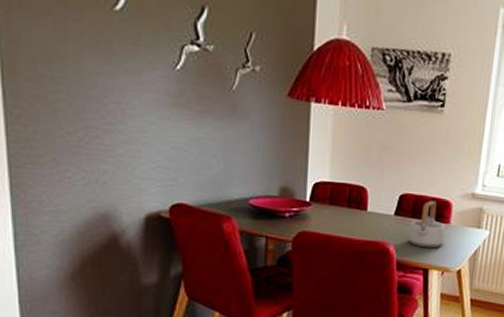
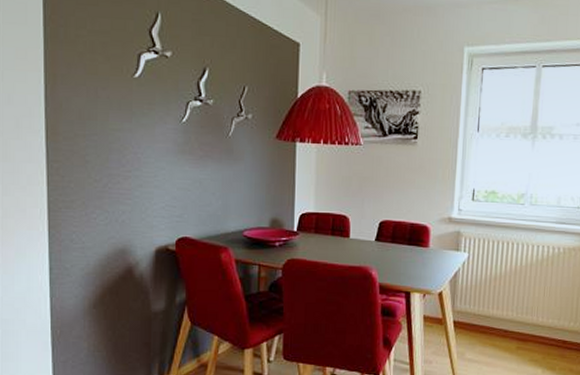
teapot: present [408,200,446,249] -> none [389,226,425,272]

